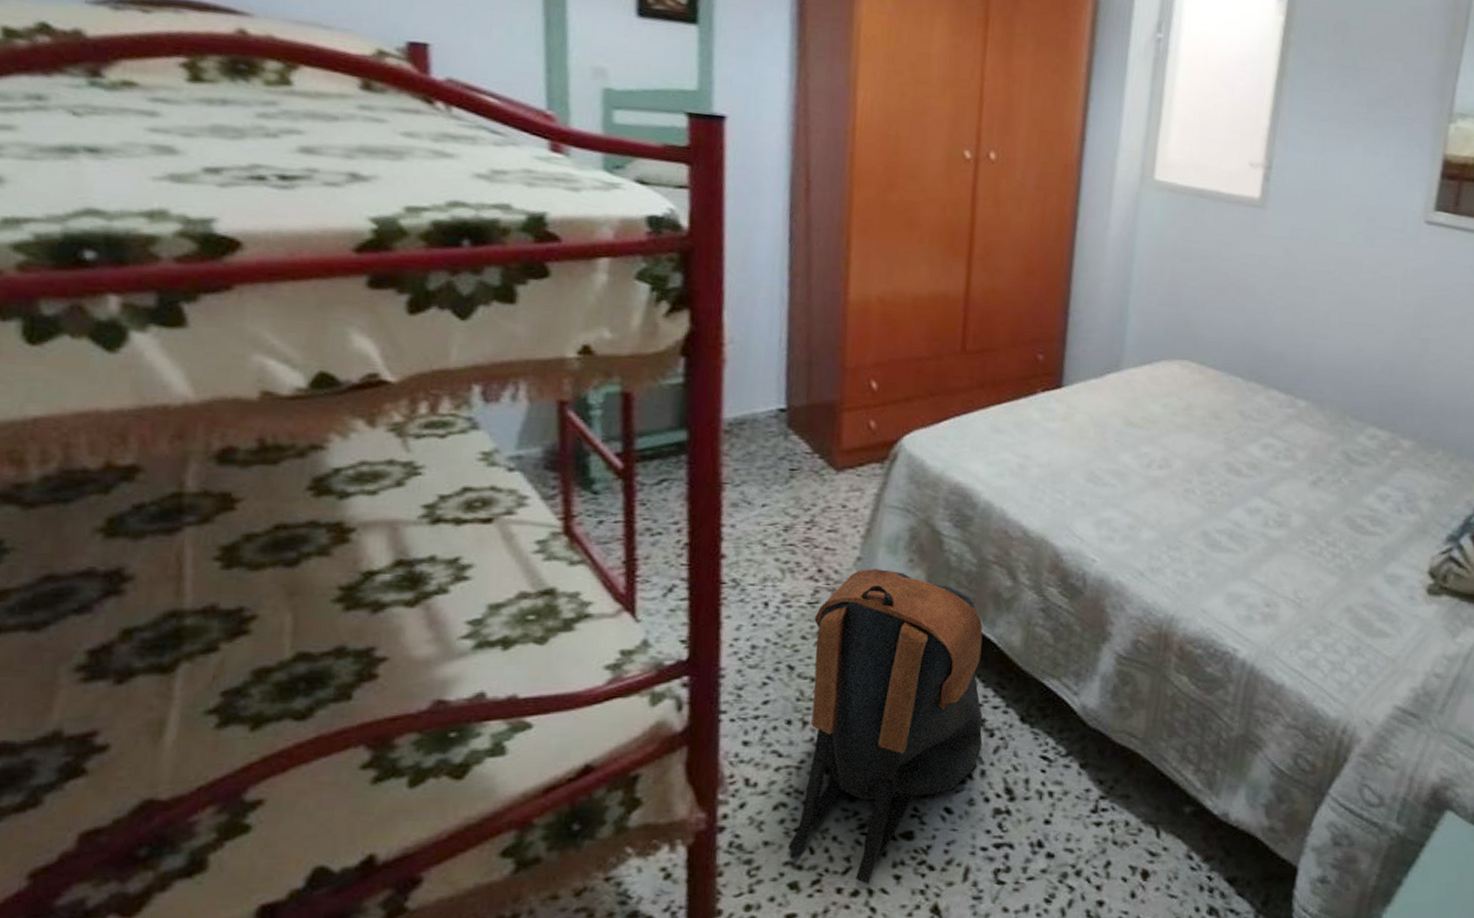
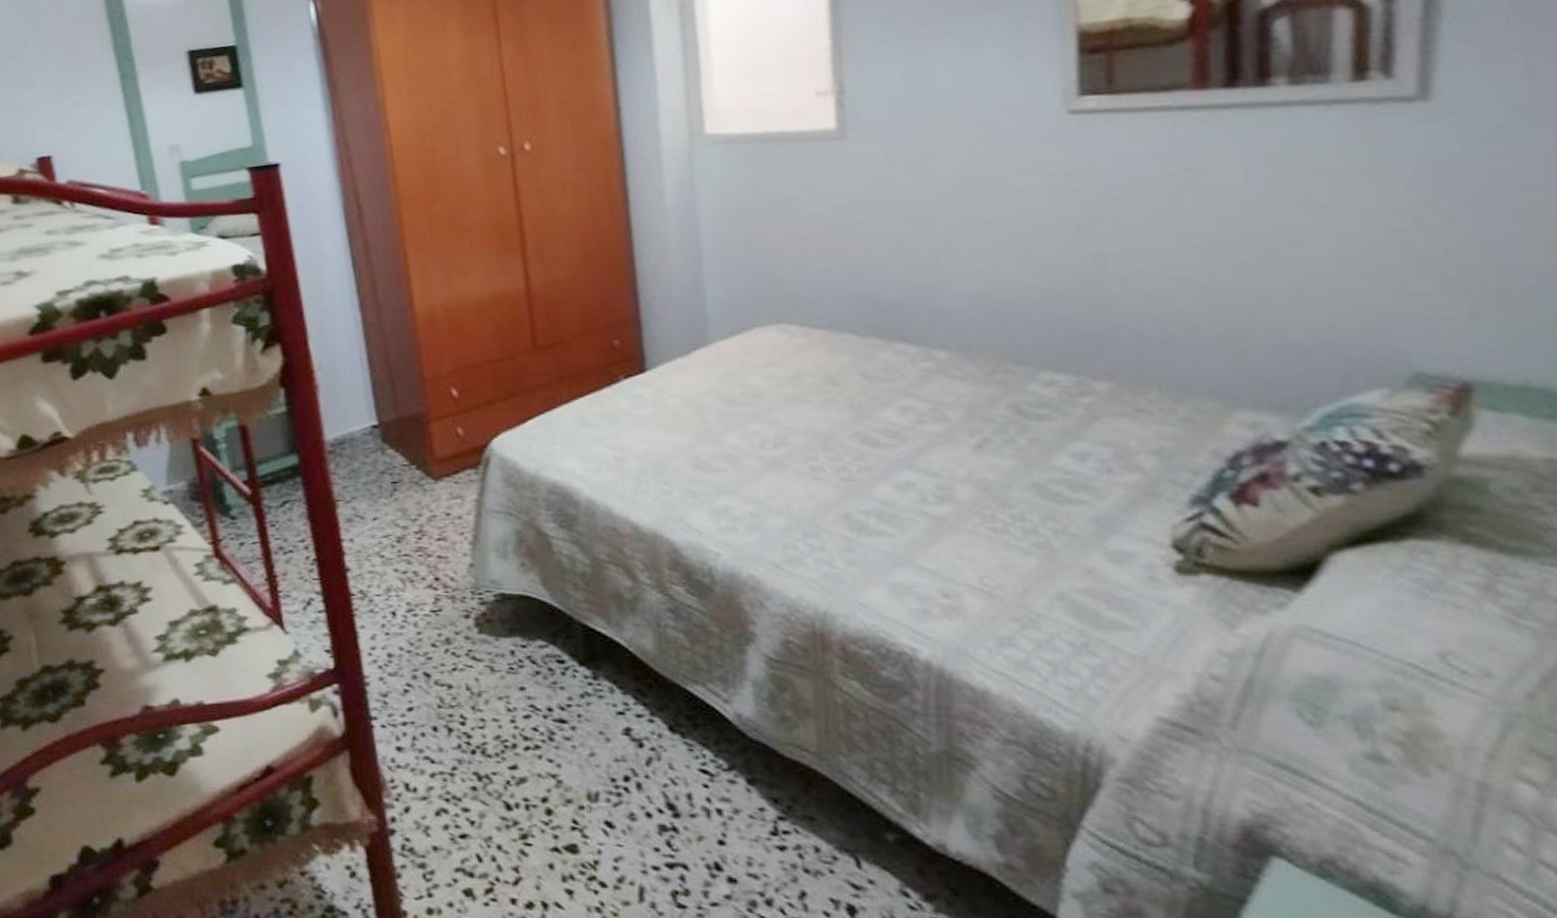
backpack: present [788,569,983,884] -> none [440,574,633,897]

